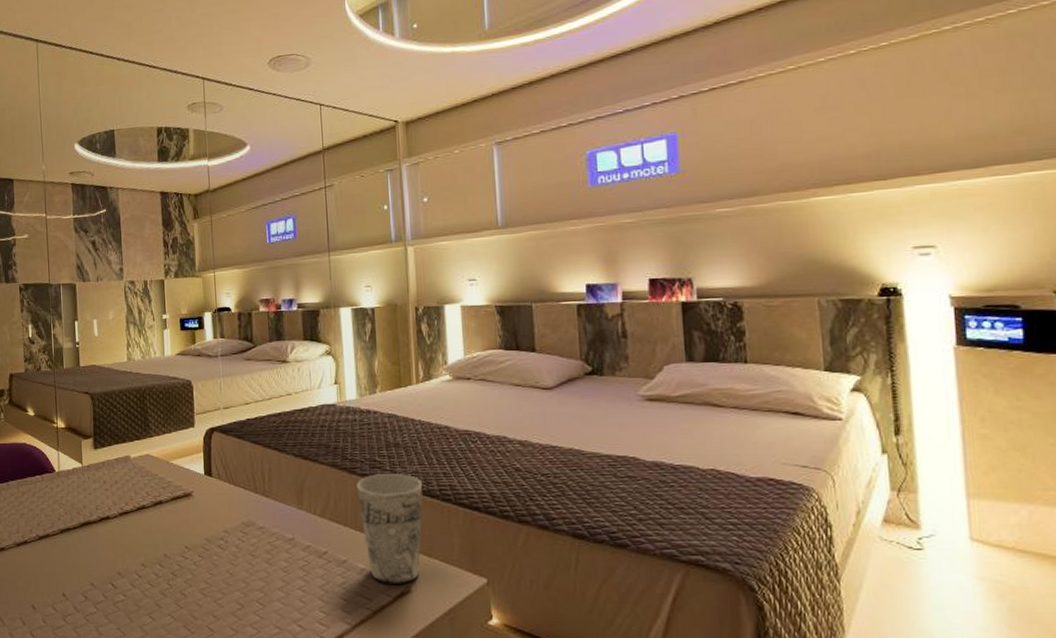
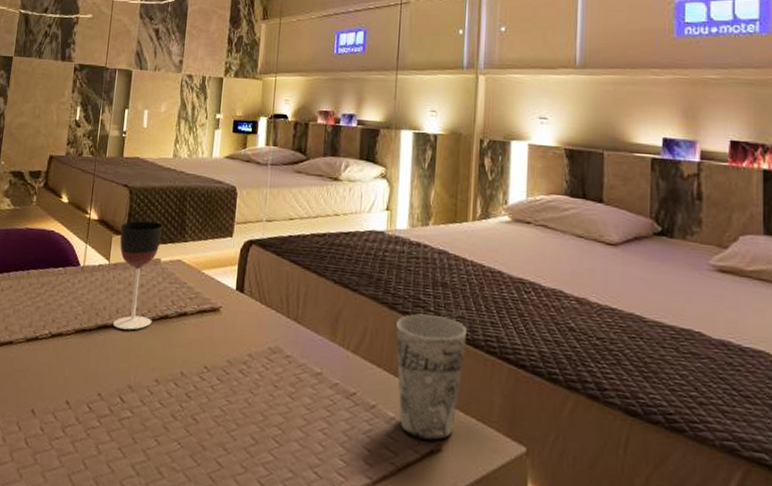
wineglass: none [88,422,131,523] -> present [113,221,163,330]

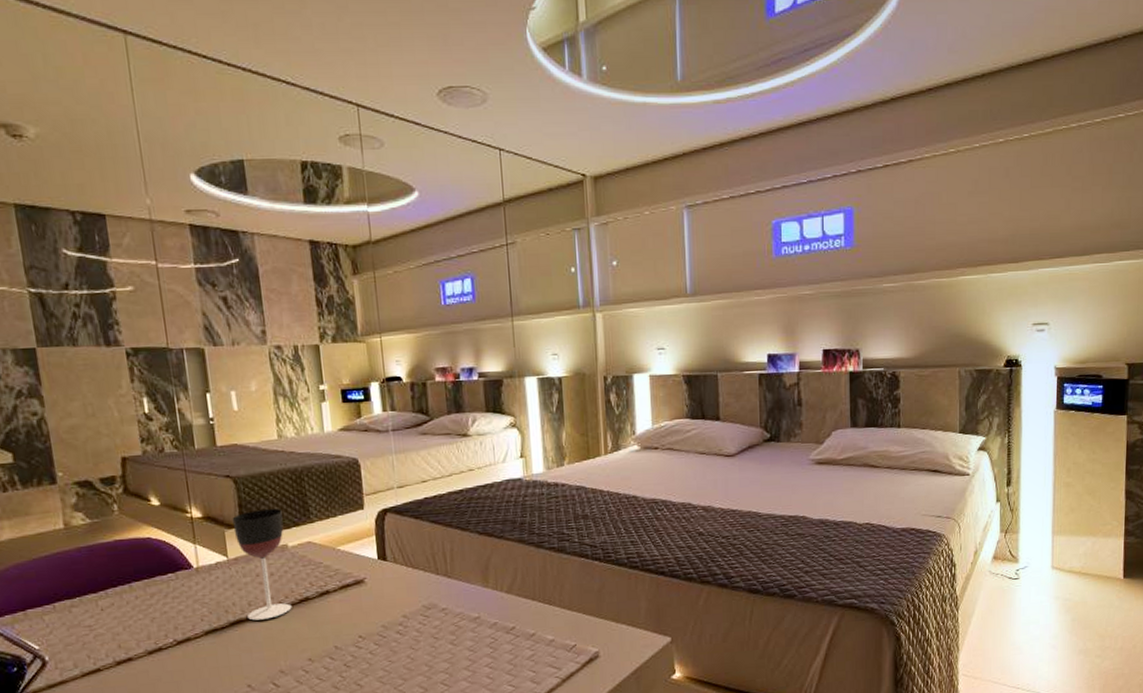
cup: present [396,314,468,441] -> none [545,544,611,652]

